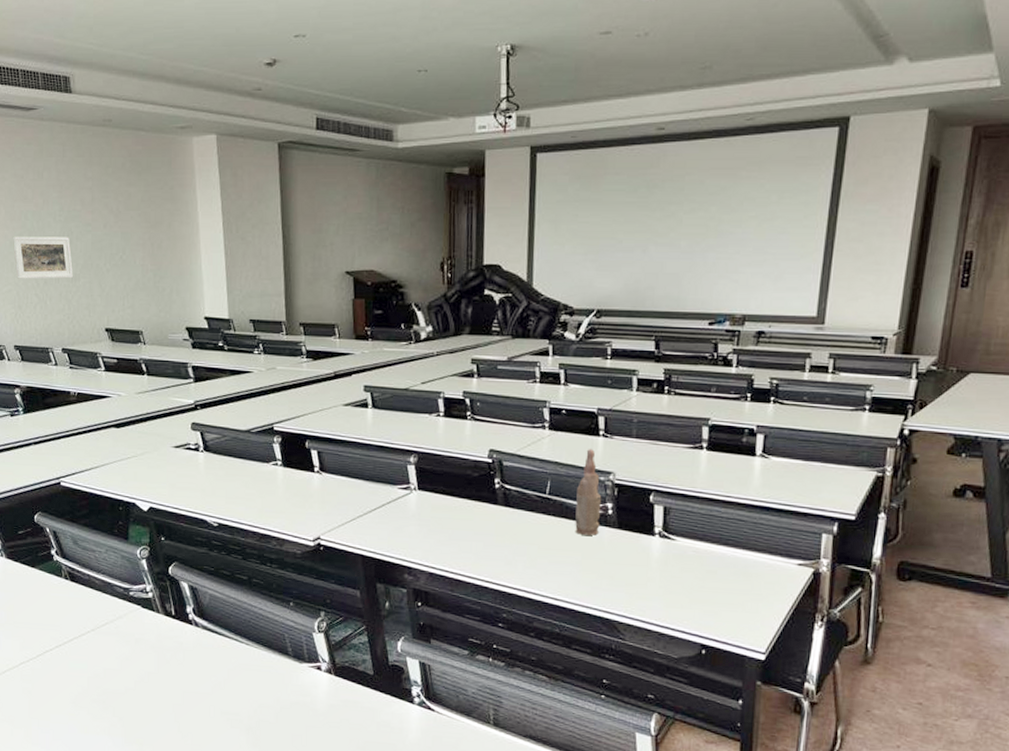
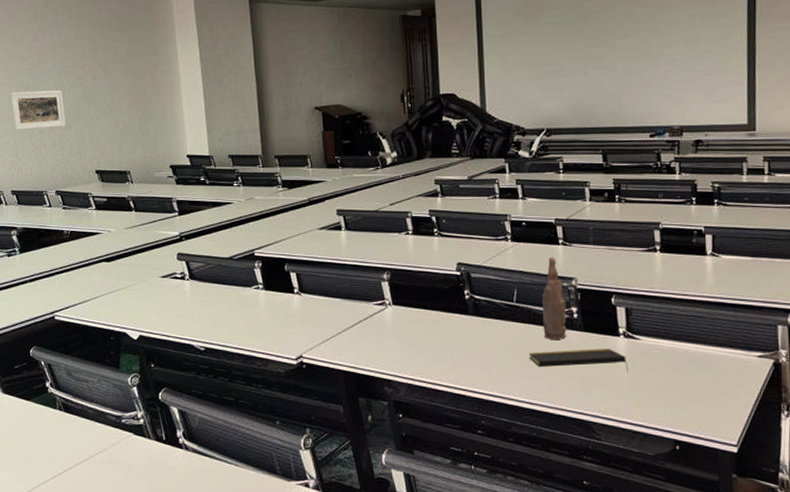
notepad: none [557,547,660,573] -> present [528,349,628,373]

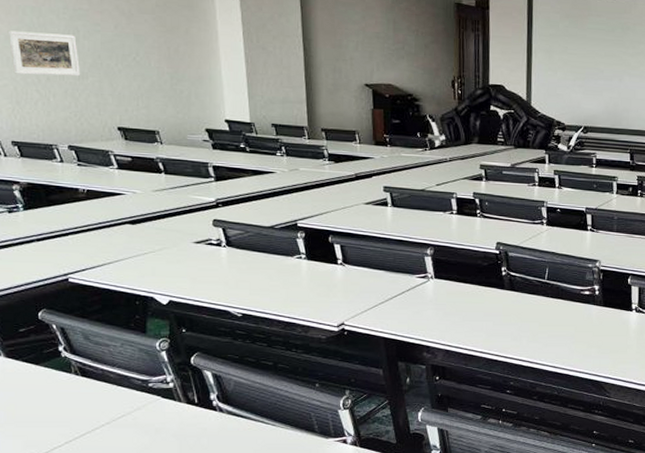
notepad: present [528,349,628,373] -> none [555,321,637,341]
bottle: present [542,257,567,339] -> none [569,241,590,313]

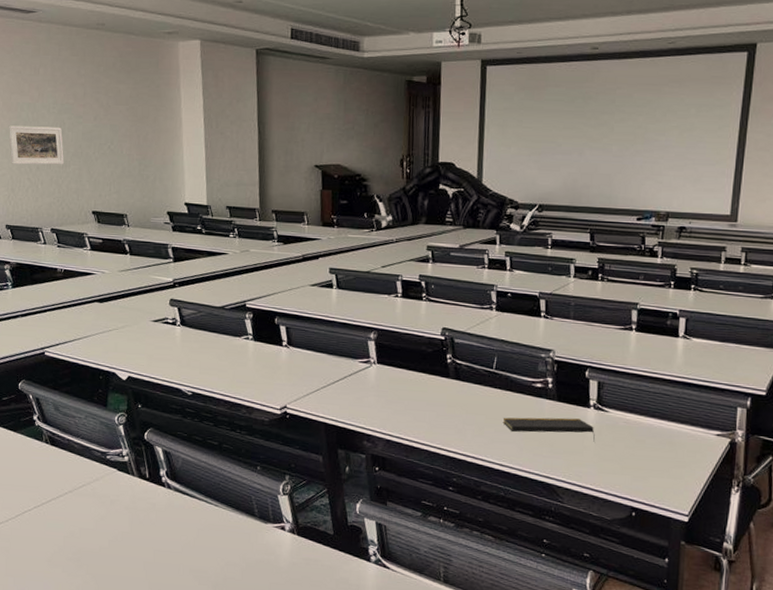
notepad: none [555,321,637,341] -> present [502,417,595,442]

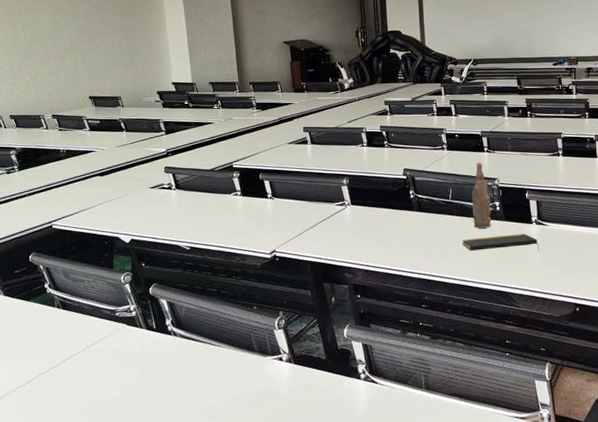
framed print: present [8,125,64,165] -> none [7,26,60,61]
bottle: none [518,329,543,407] -> present [472,162,492,228]

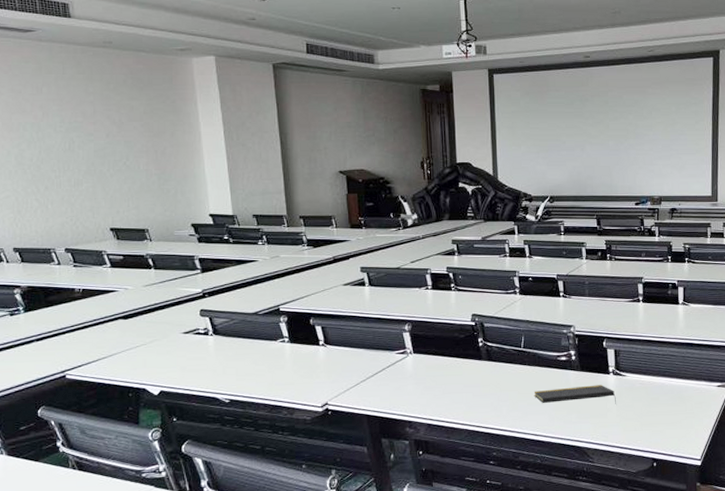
bottle: present [472,162,492,228] -> none [546,308,567,379]

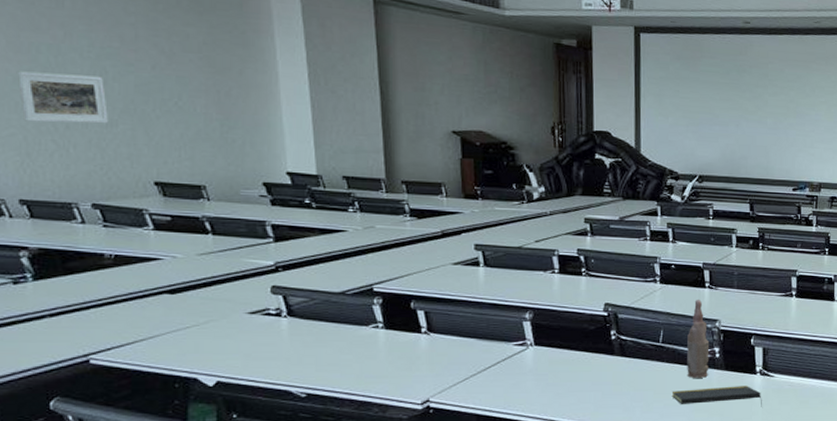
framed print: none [10,146,75,186] -> present [16,71,108,124]
bottle: none [546,308,567,379] -> present [687,300,710,378]

